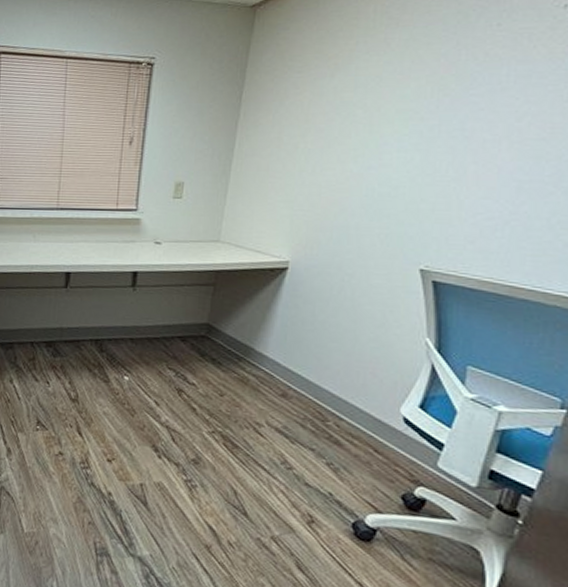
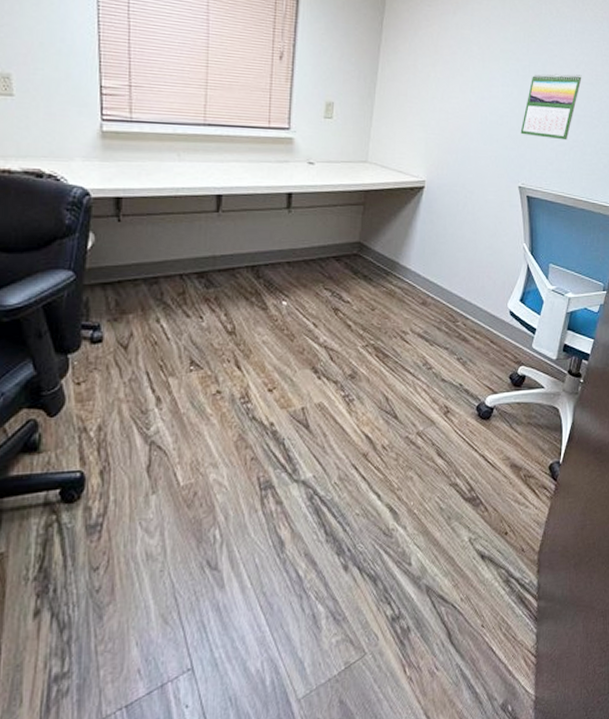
calendar: none [424,129,526,213] -> present [520,74,582,141]

